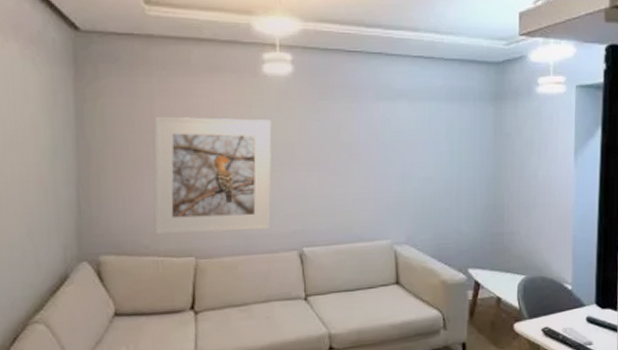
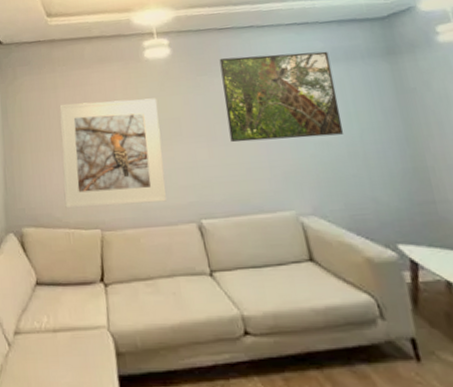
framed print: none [342,83,446,173] -> present [219,51,344,143]

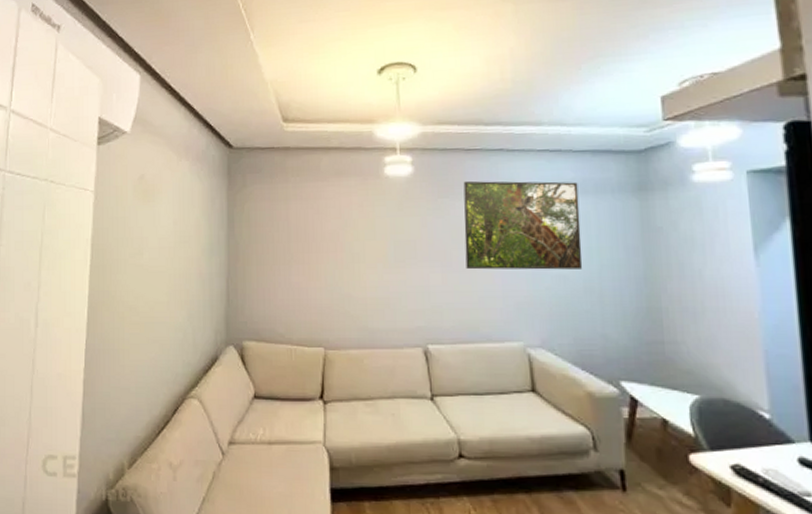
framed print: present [59,98,167,209] -> none [288,217,395,325]

